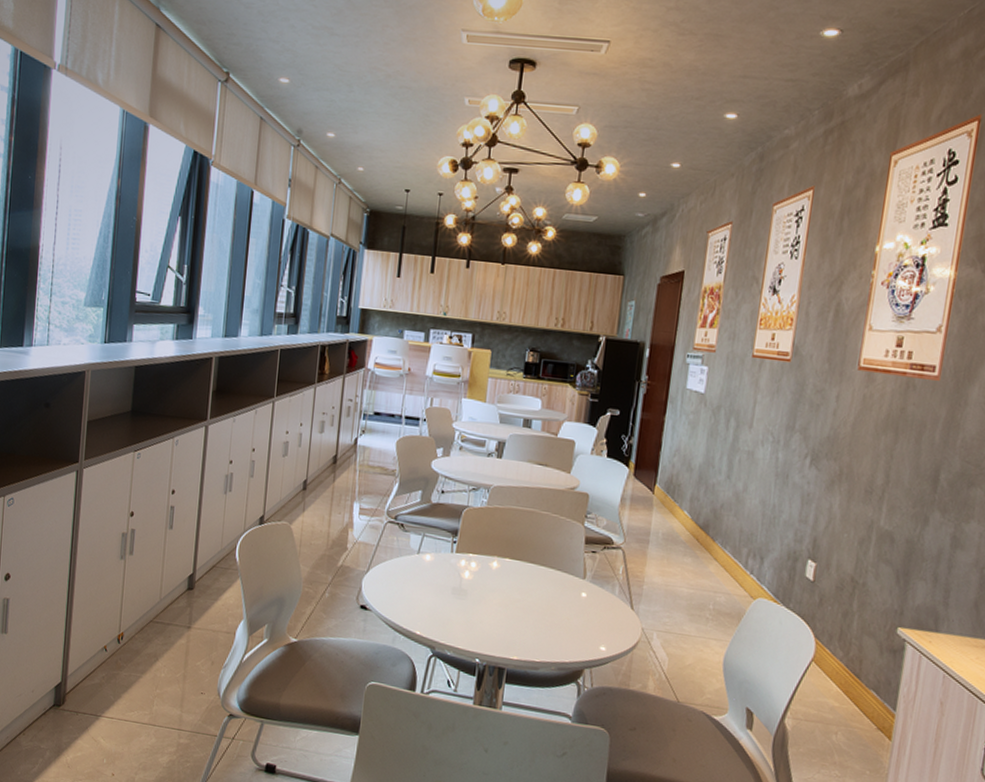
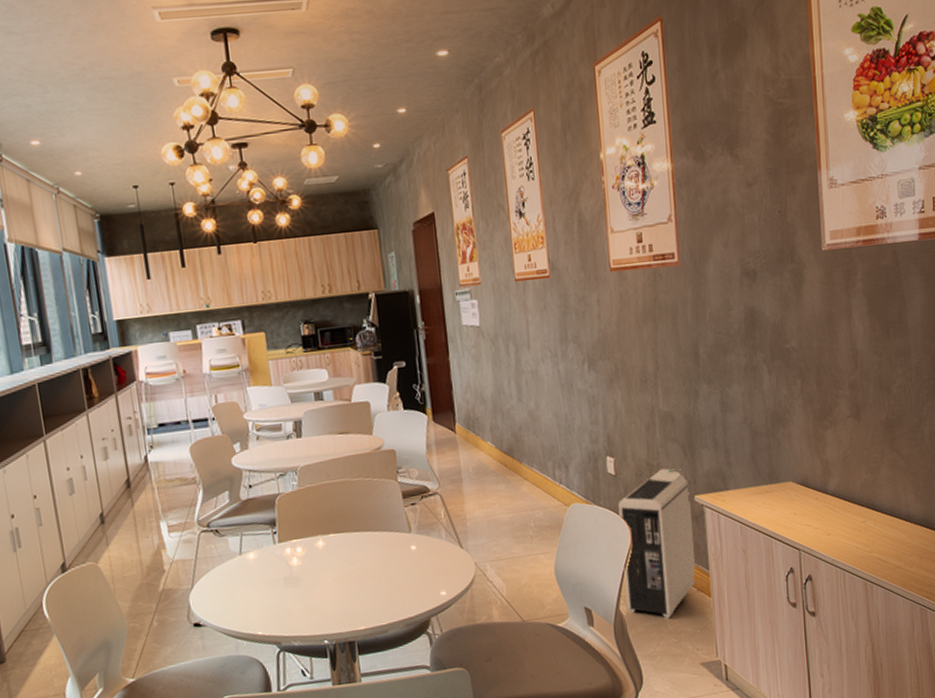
air purifier: none [793,589,893,749] -> present [618,468,699,620]

